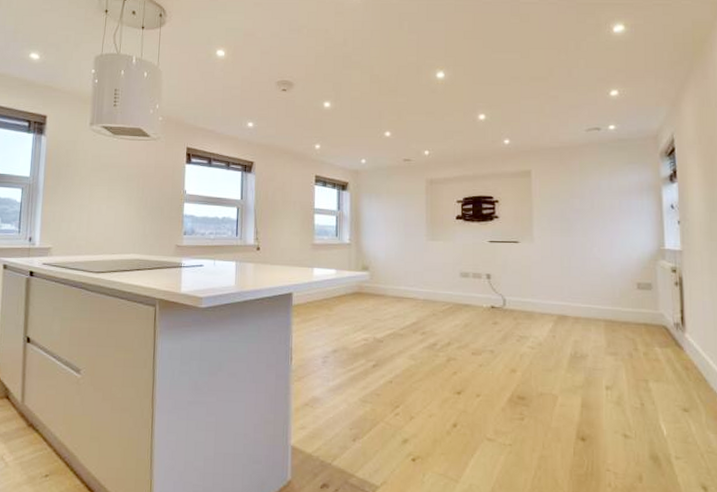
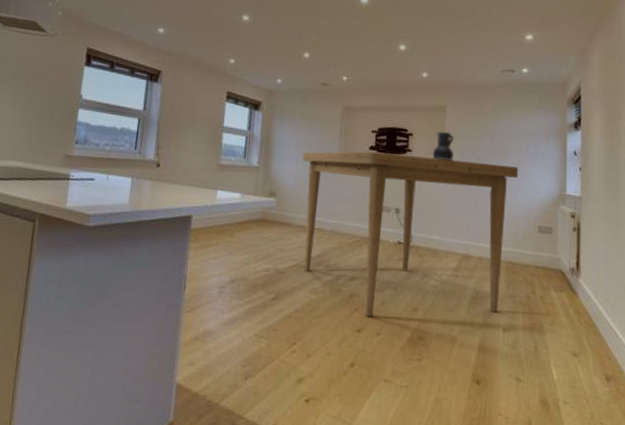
dining table: none [391,221,611,380] -> present [302,151,518,317]
vase: none [520,195,542,224] -> present [432,131,454,161]

